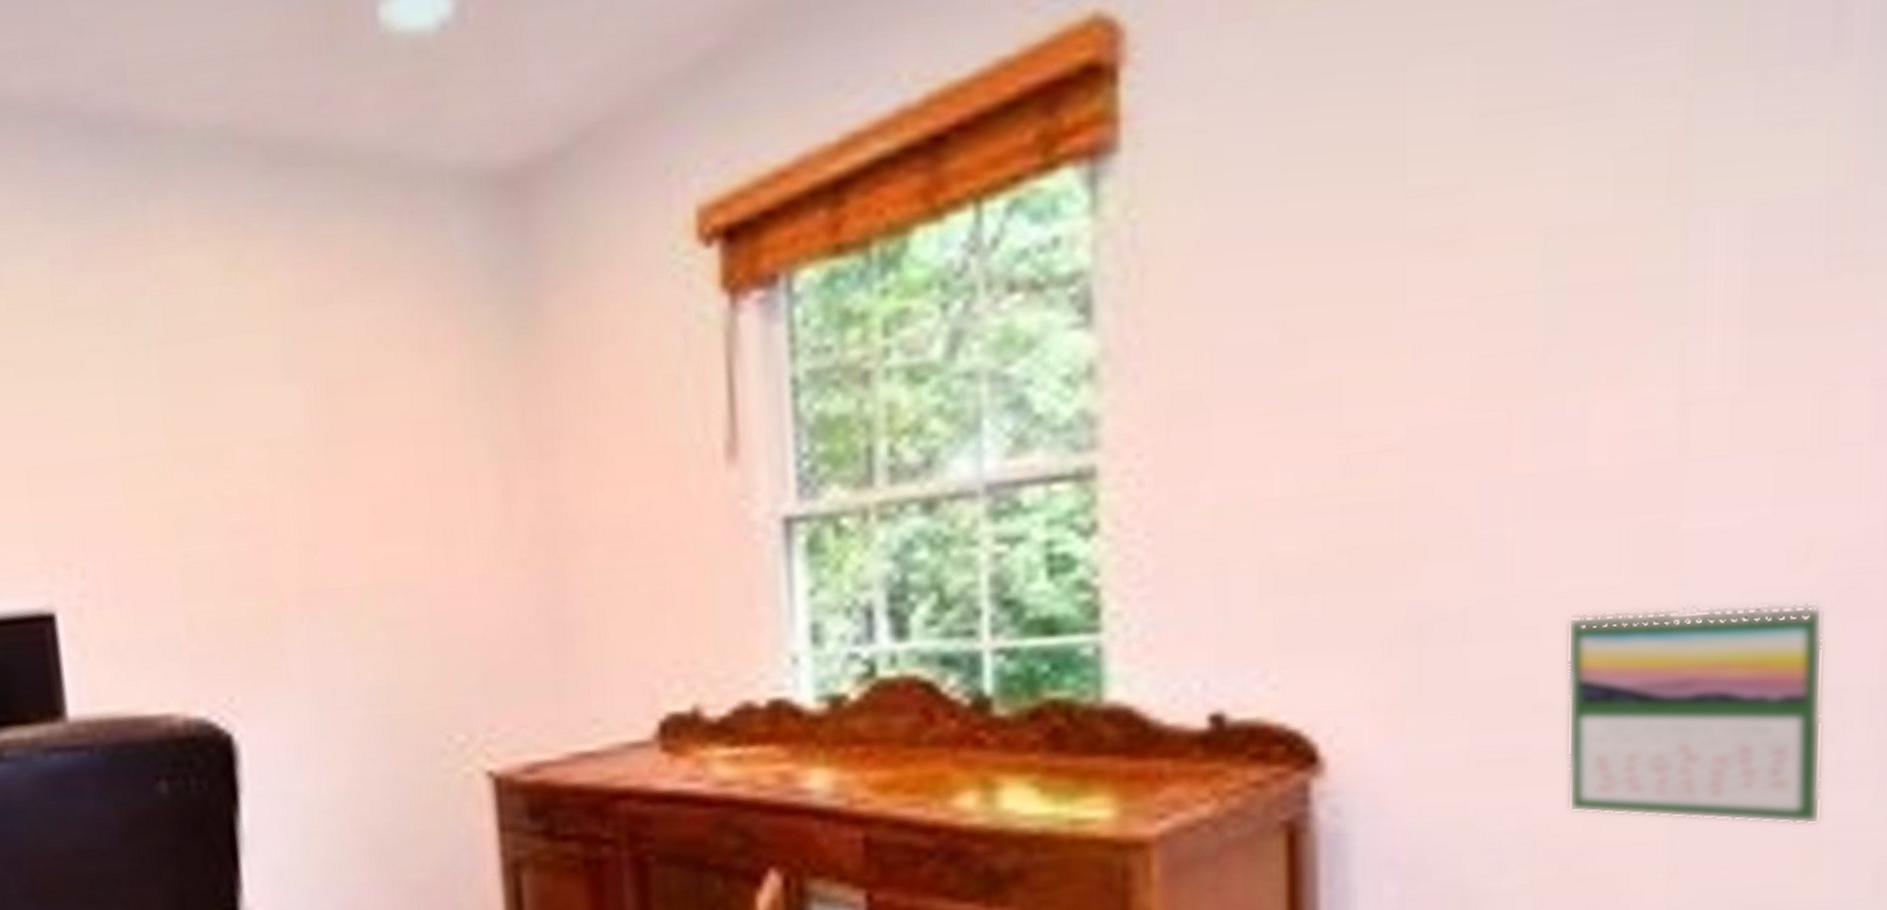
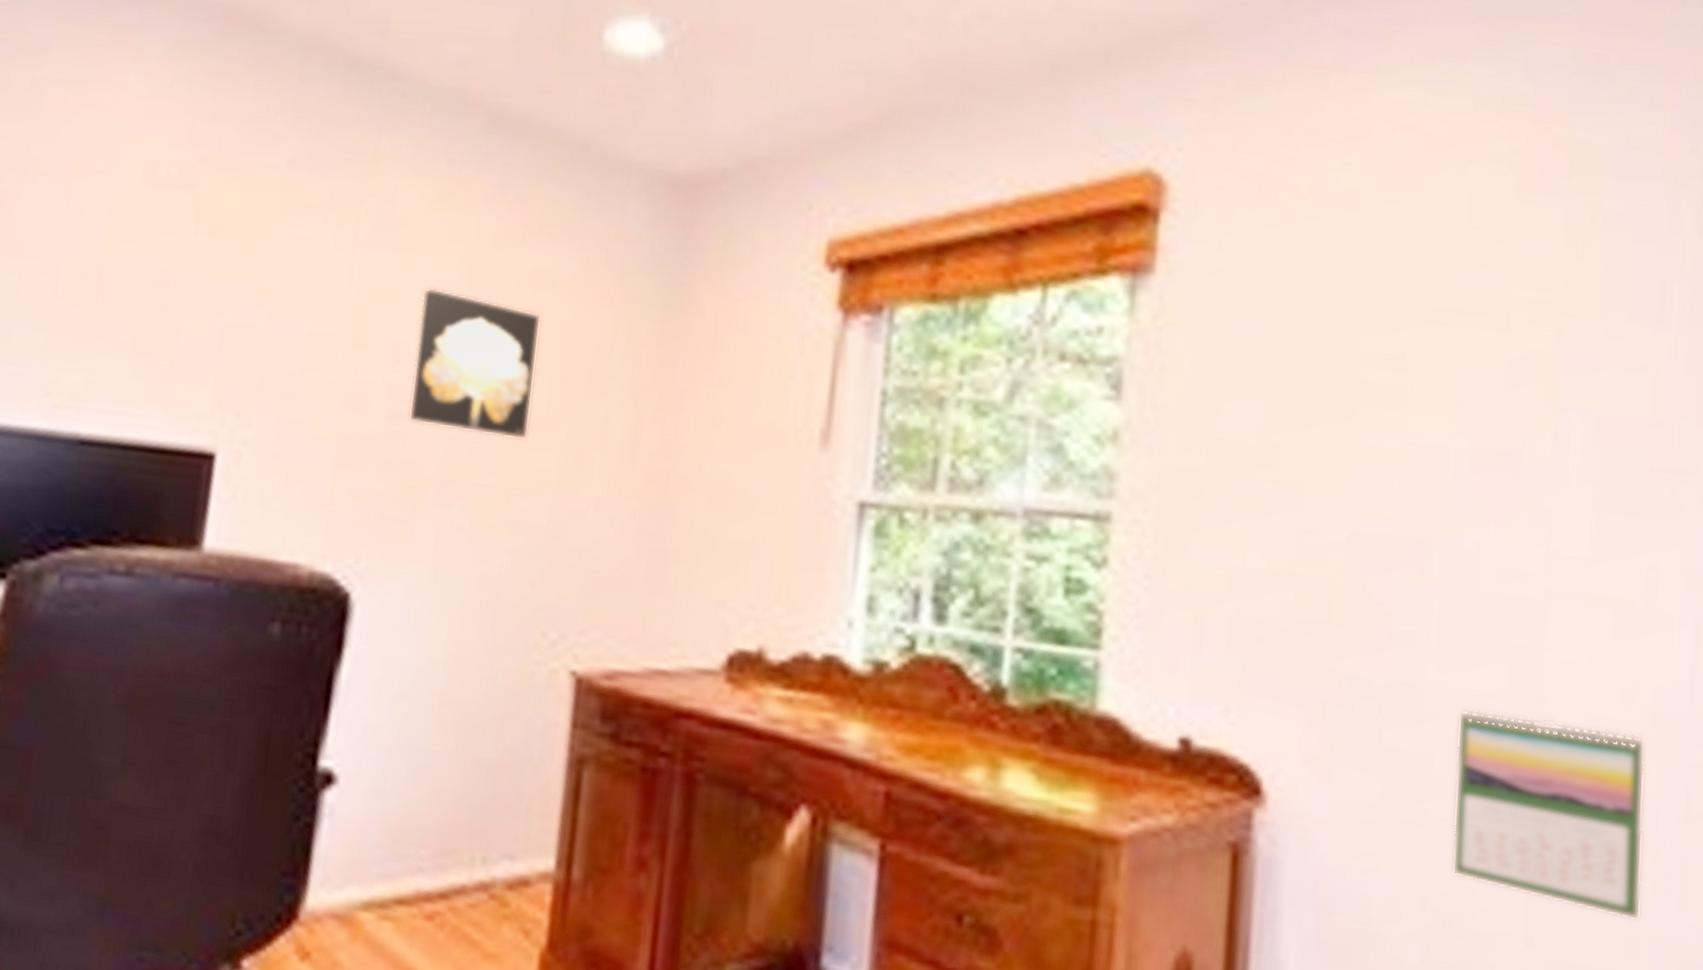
wall art: none [236,374,387,534] -> present [408,288,541,440]

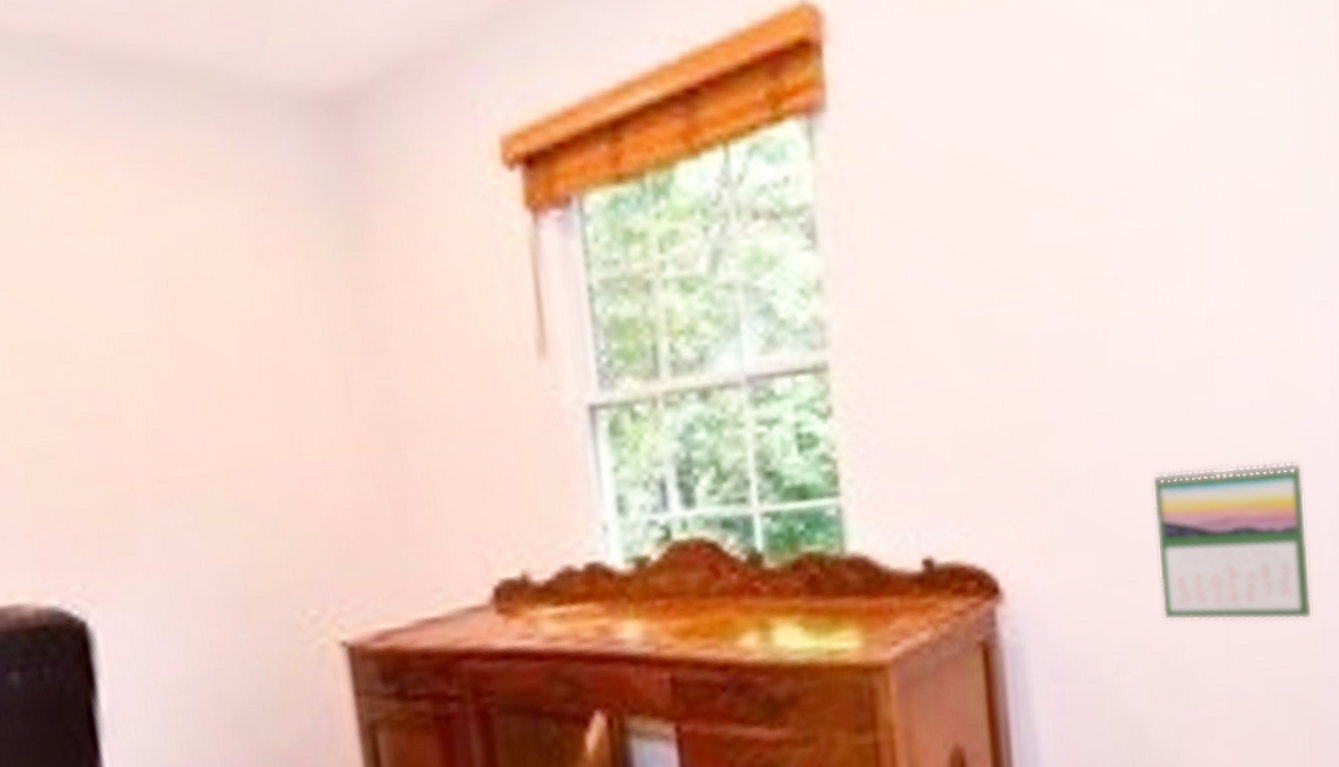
wall art: present [408,288,541,440] -> none [75,272,234,425]

